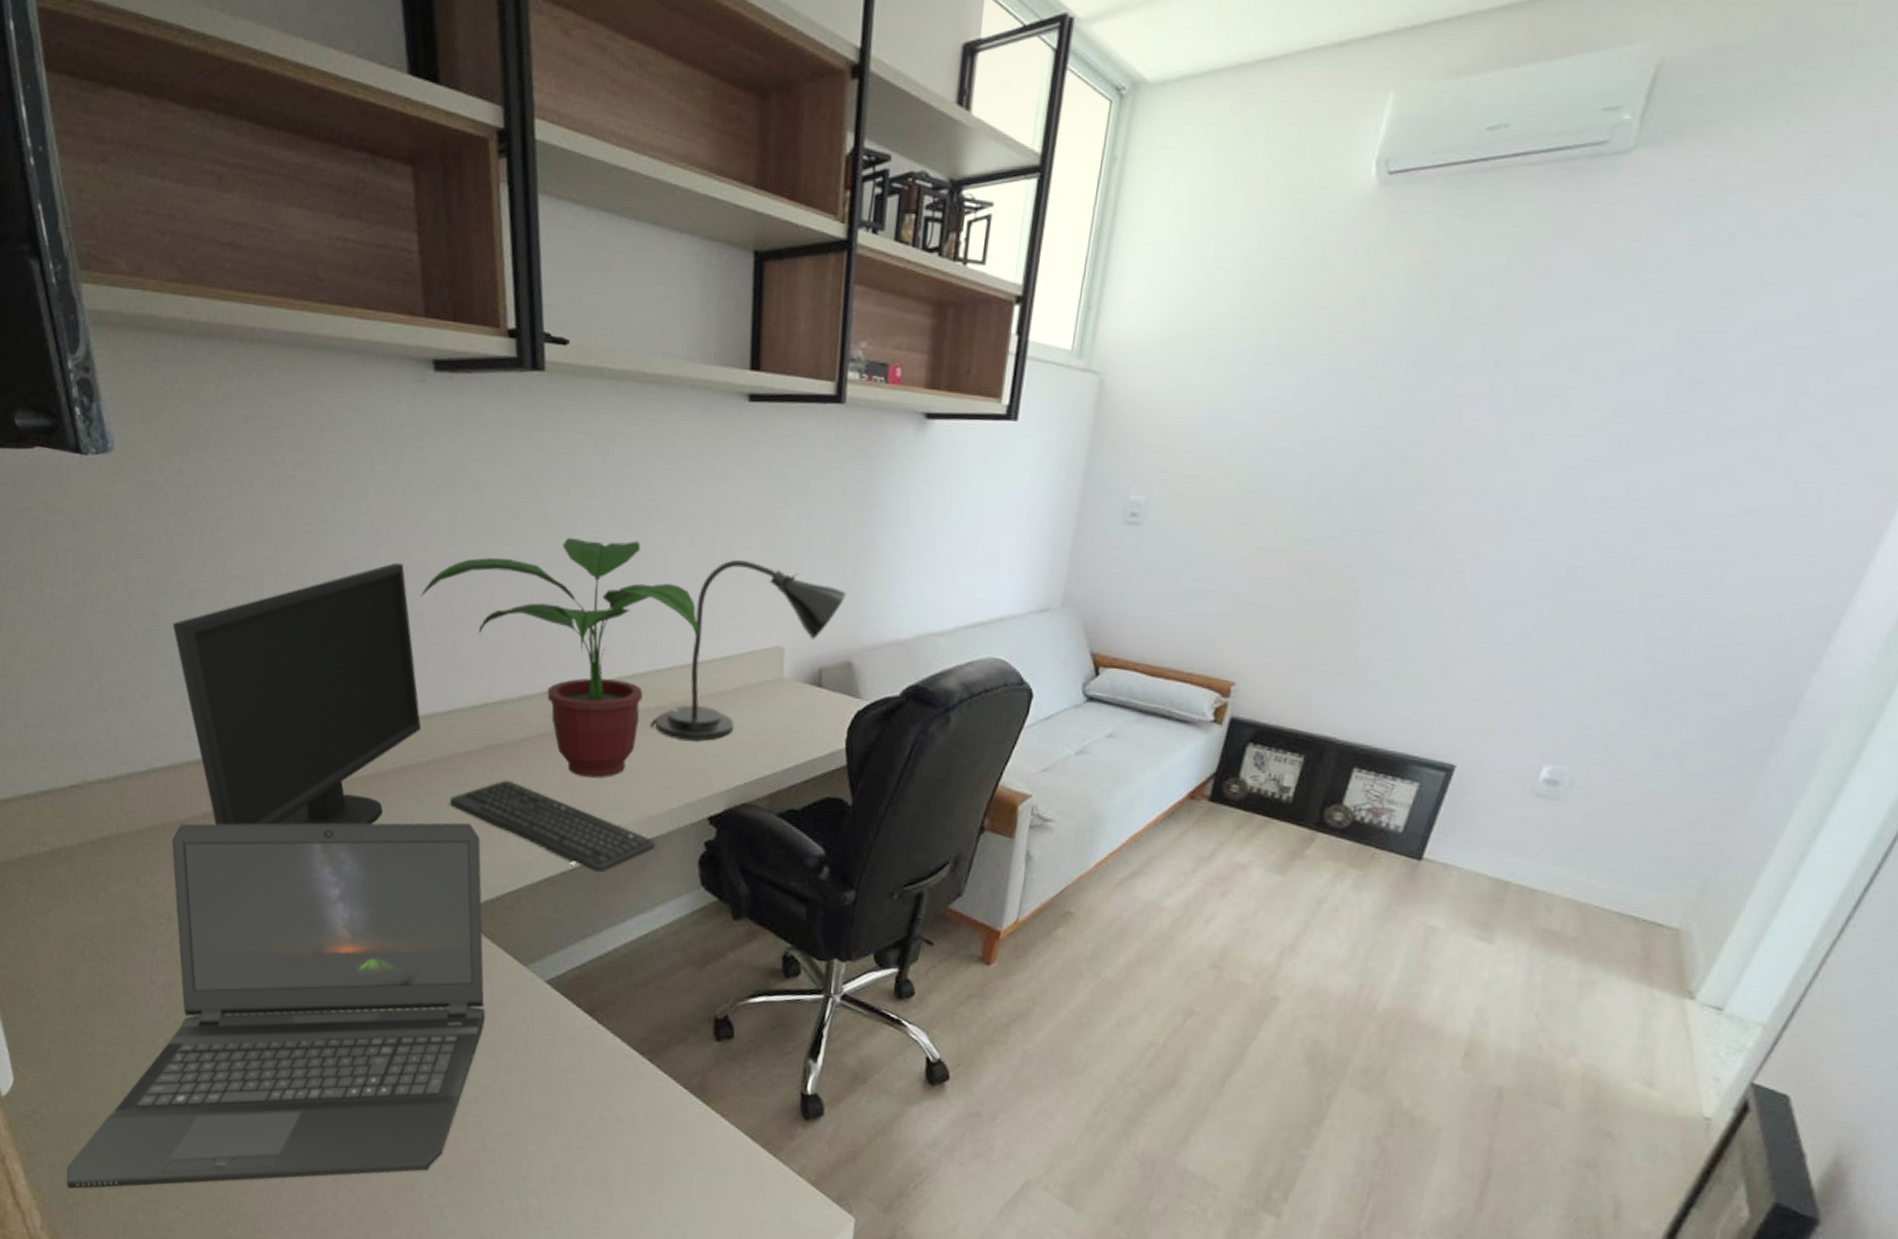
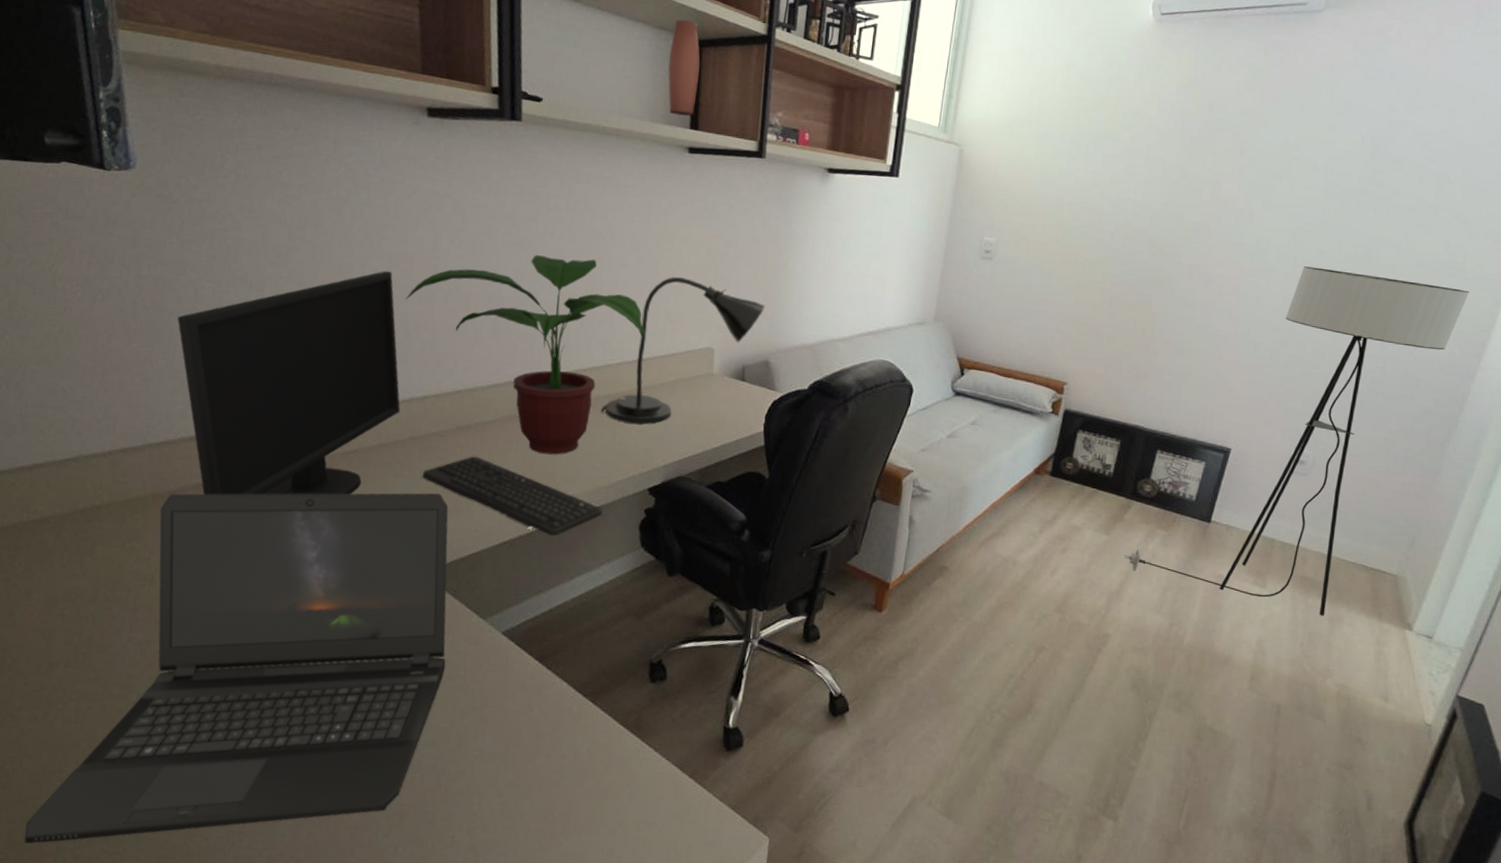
vase: none [721,226,762,354] -> present [668,20,701,117]
floor lamp: none [1302,519,1821,980] -> present [1123,266,1469,616]

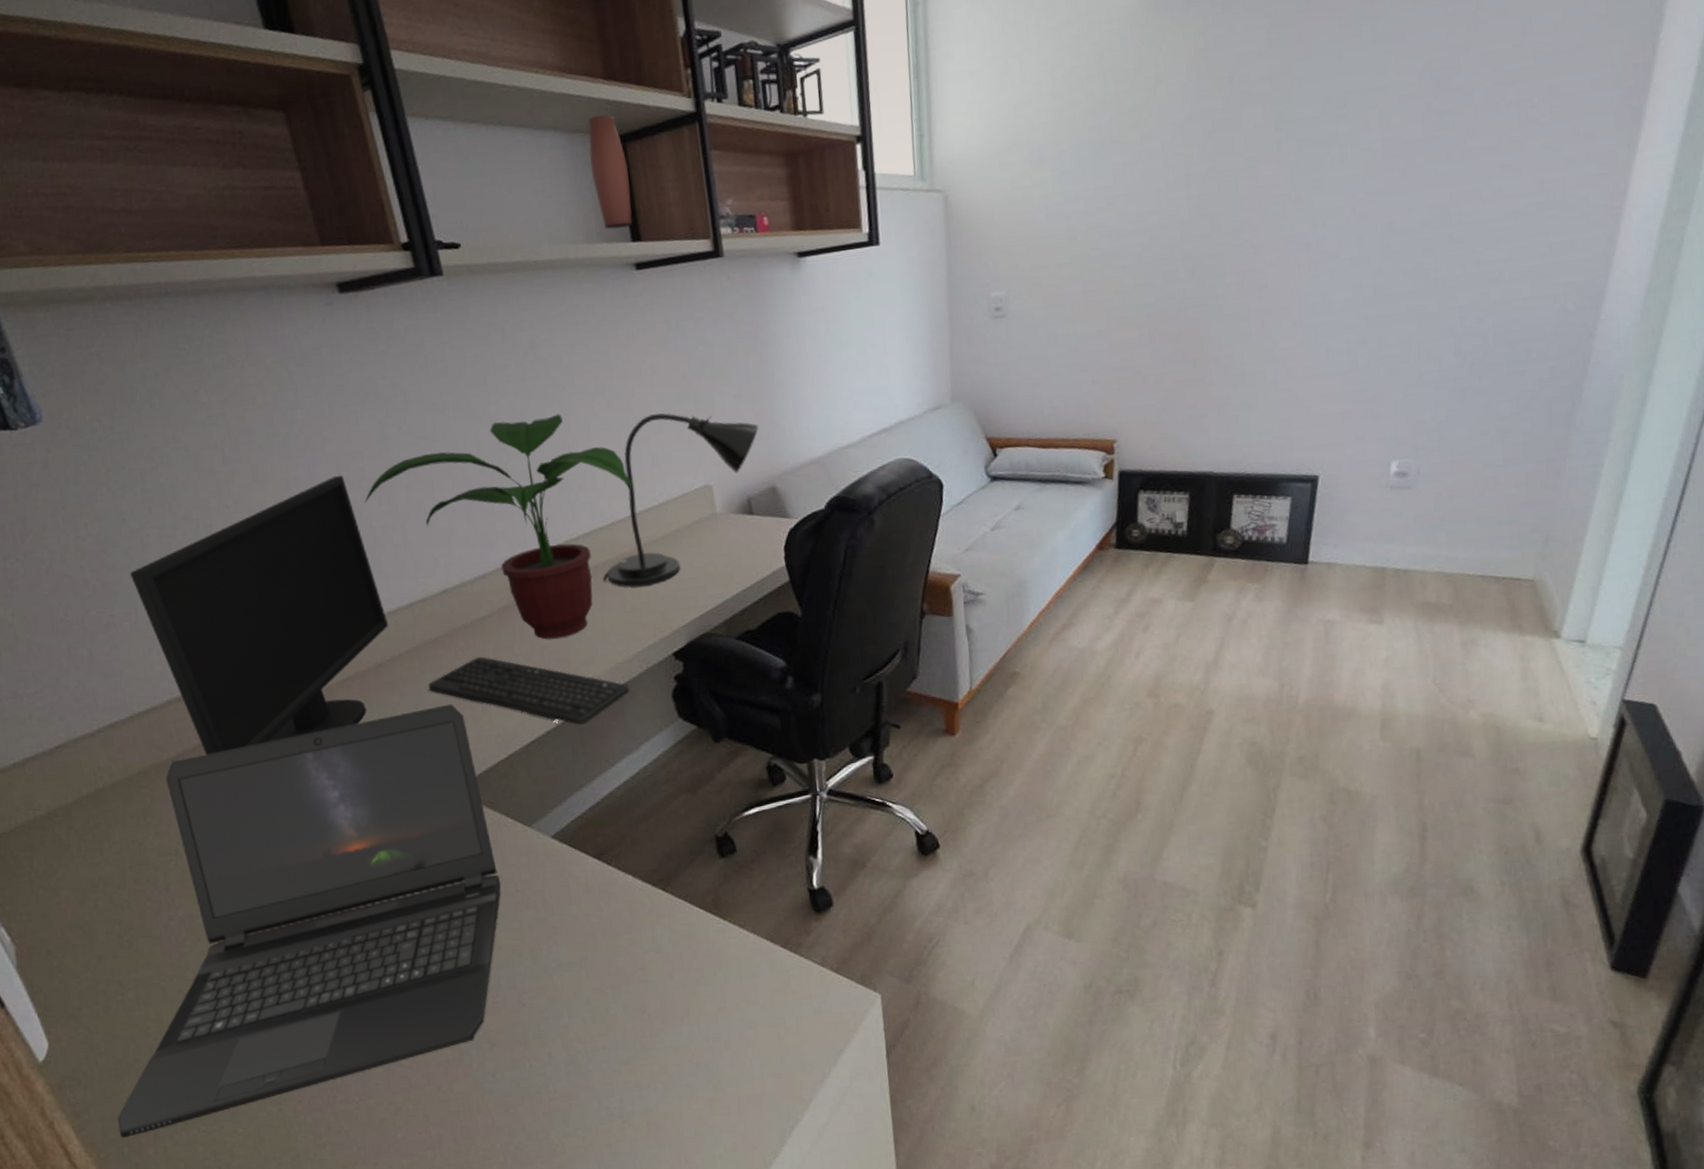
floor lamp: present [1123,266,1469,616] -> none [1214,231,1575,643]

